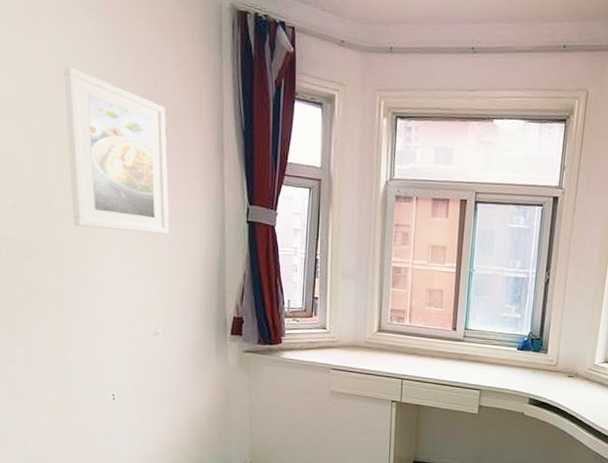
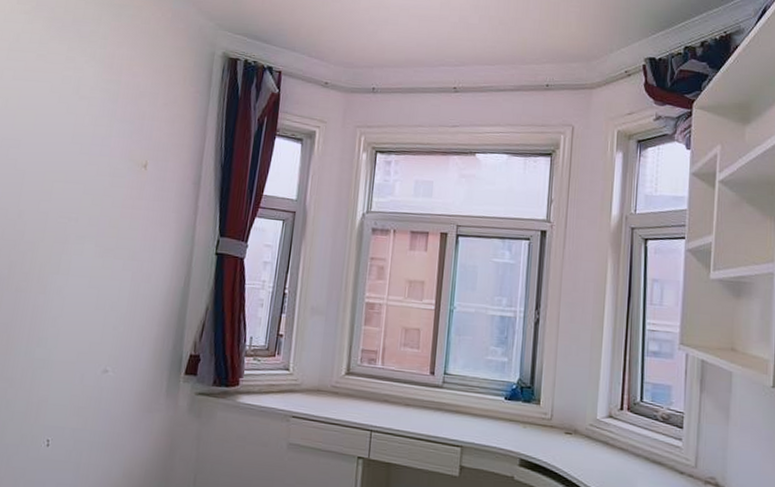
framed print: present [64,66,169,235] -> none [40,107,149,266]

